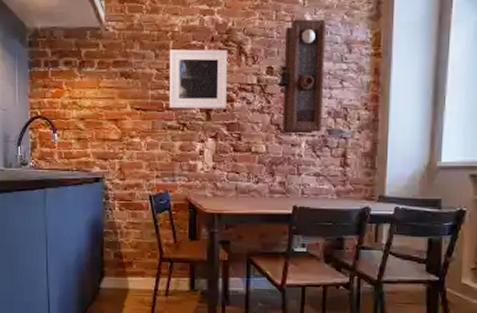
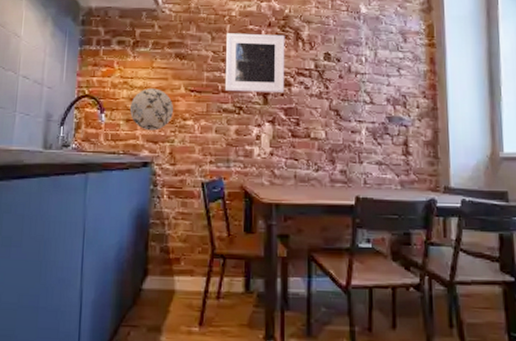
decorative plate: none [81,108,120,148] -> present [130,88,173,131]
pendulum clock: present [277,19,326,134] -> none [334,9,382,120]

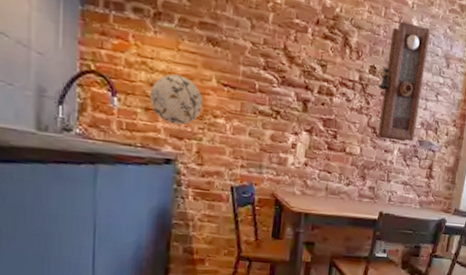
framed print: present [224,33,285,94] -> none [262,23,333,103]
pendulum clock: none [334,9,382,120] -> present [378,21,430,142]

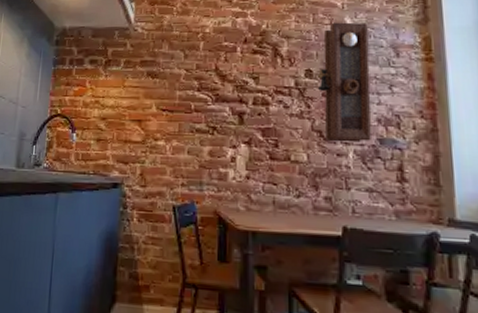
decorative plate: present [150,74,202,126] -> none [101,107,144,151]

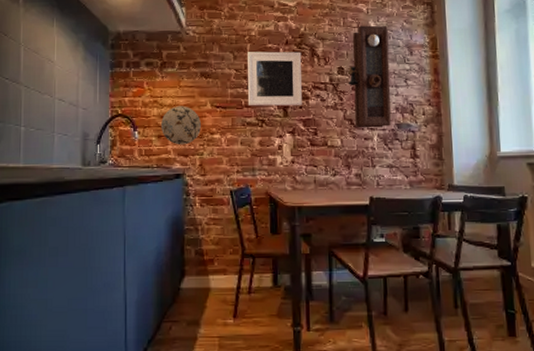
decorative plate: none [101,107,144,151] -> present [161,106,201,145]
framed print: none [197,50,262,113] -> present [247,51,303,106]

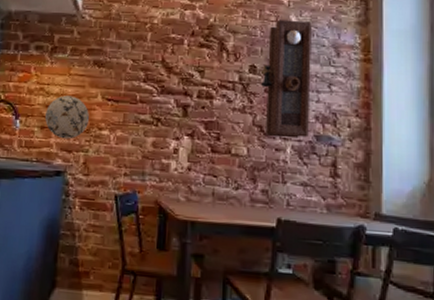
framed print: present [247,51,303,106] -> none [143,41,209,106]

